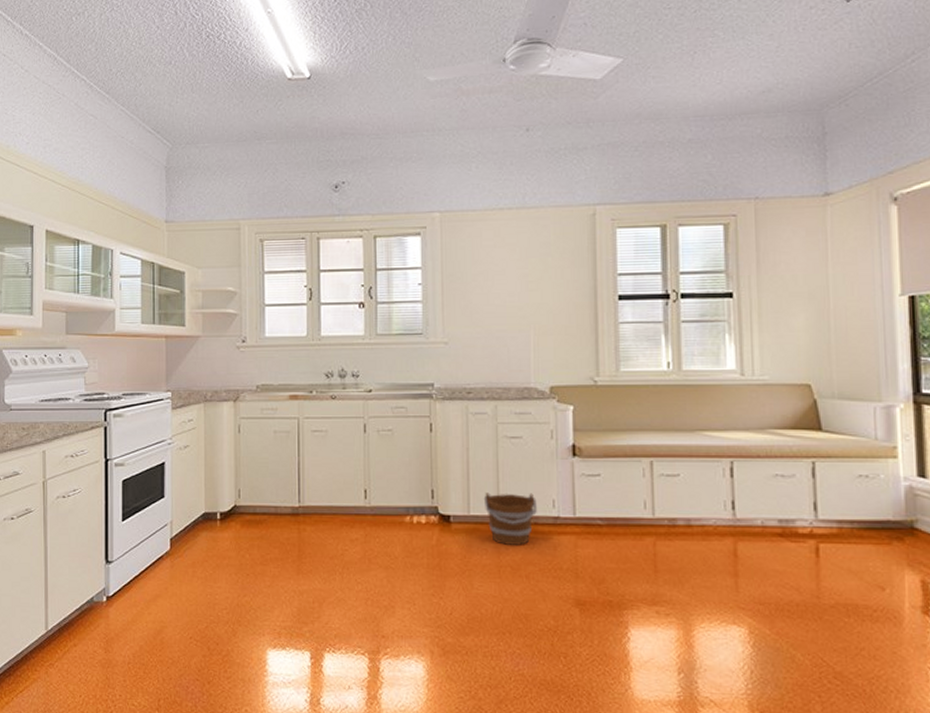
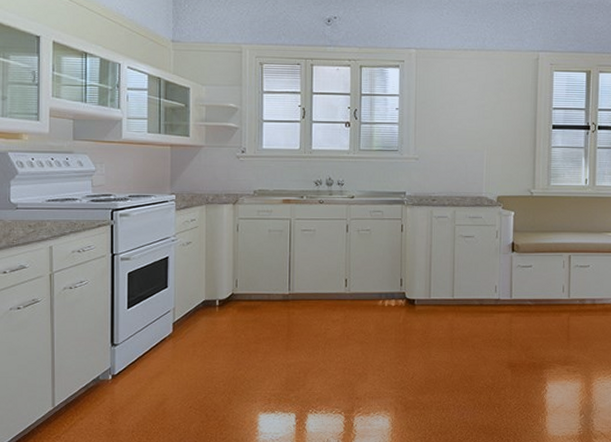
bucket: present [483,492,537,545] -> none [442,281,483,322]

